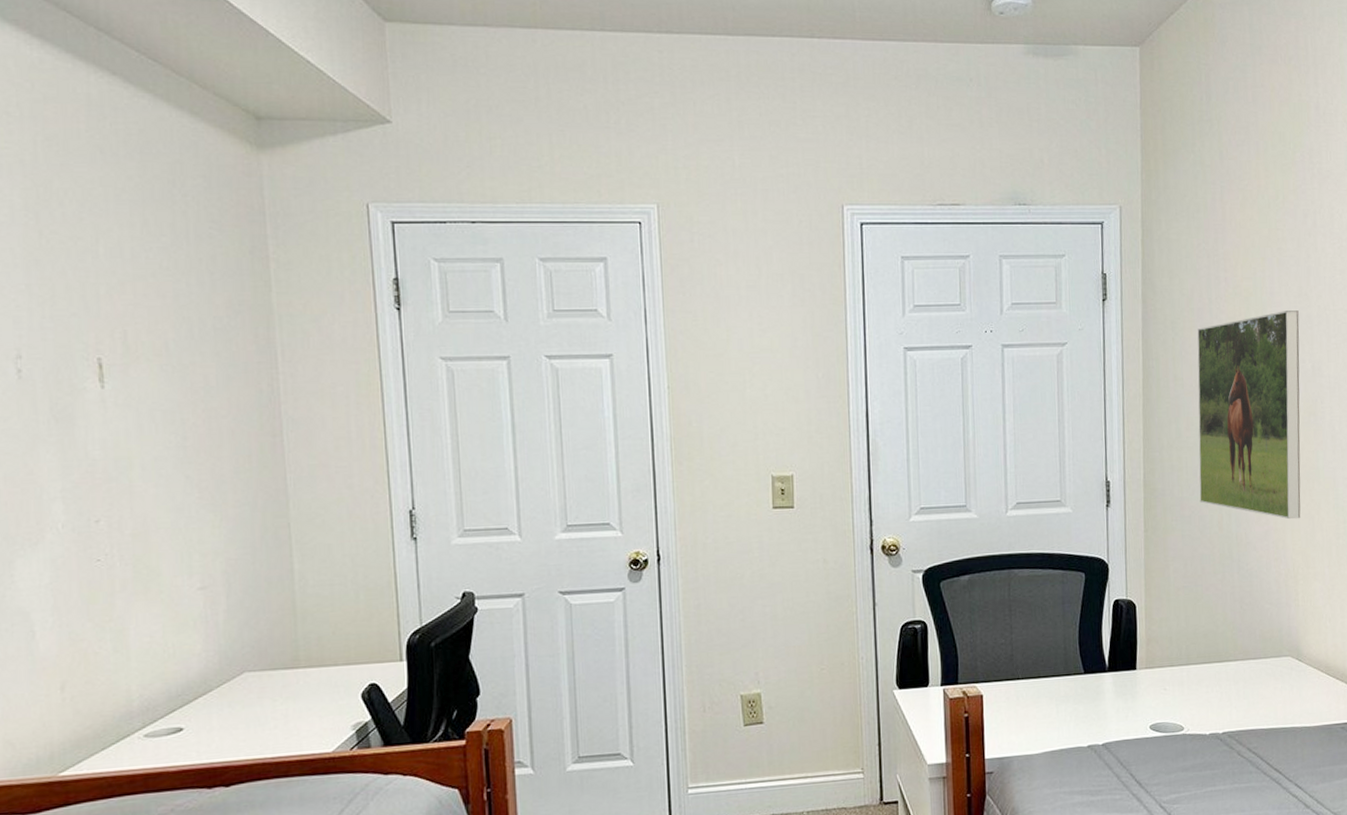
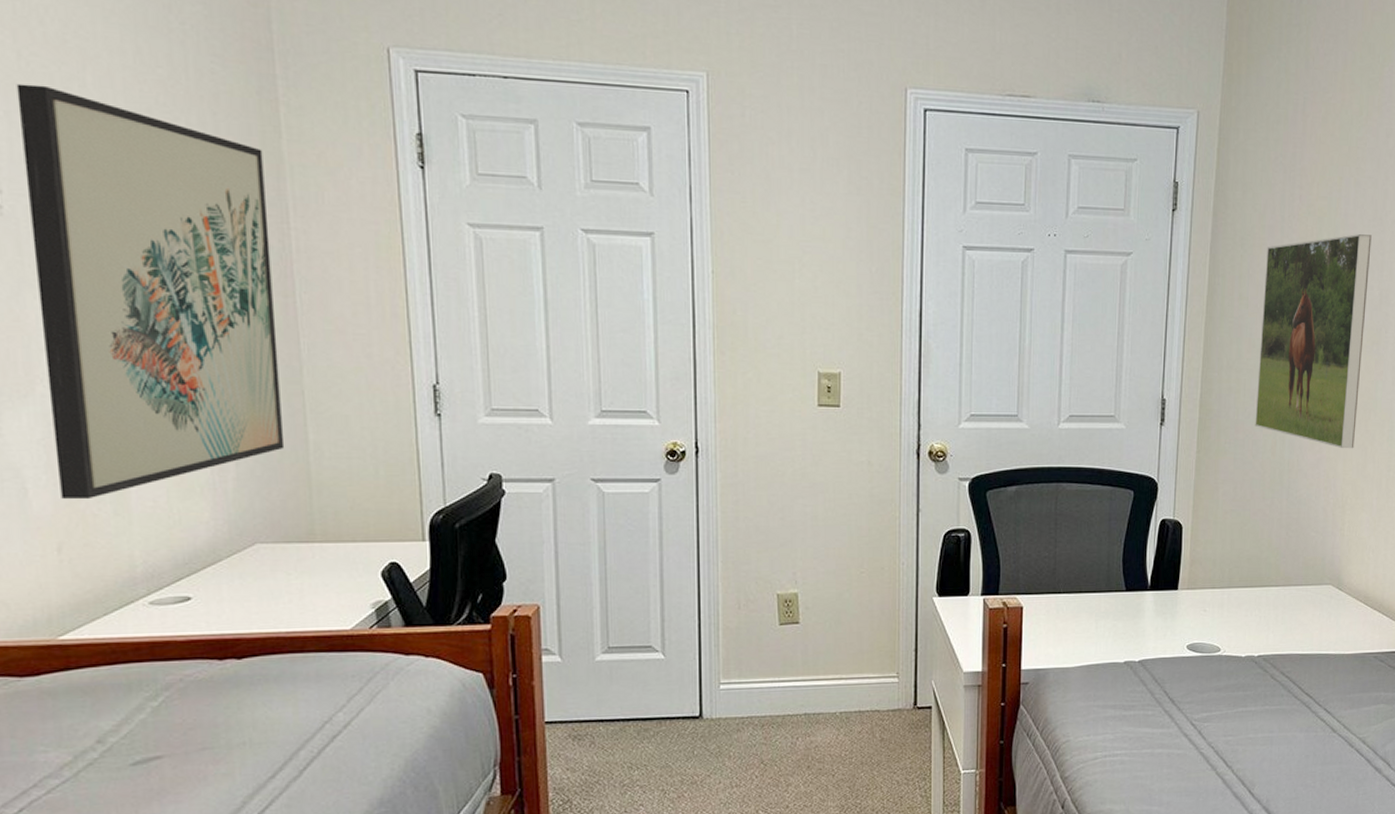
wall art: none [37,259,272,640] -> present [16,83,285,500]

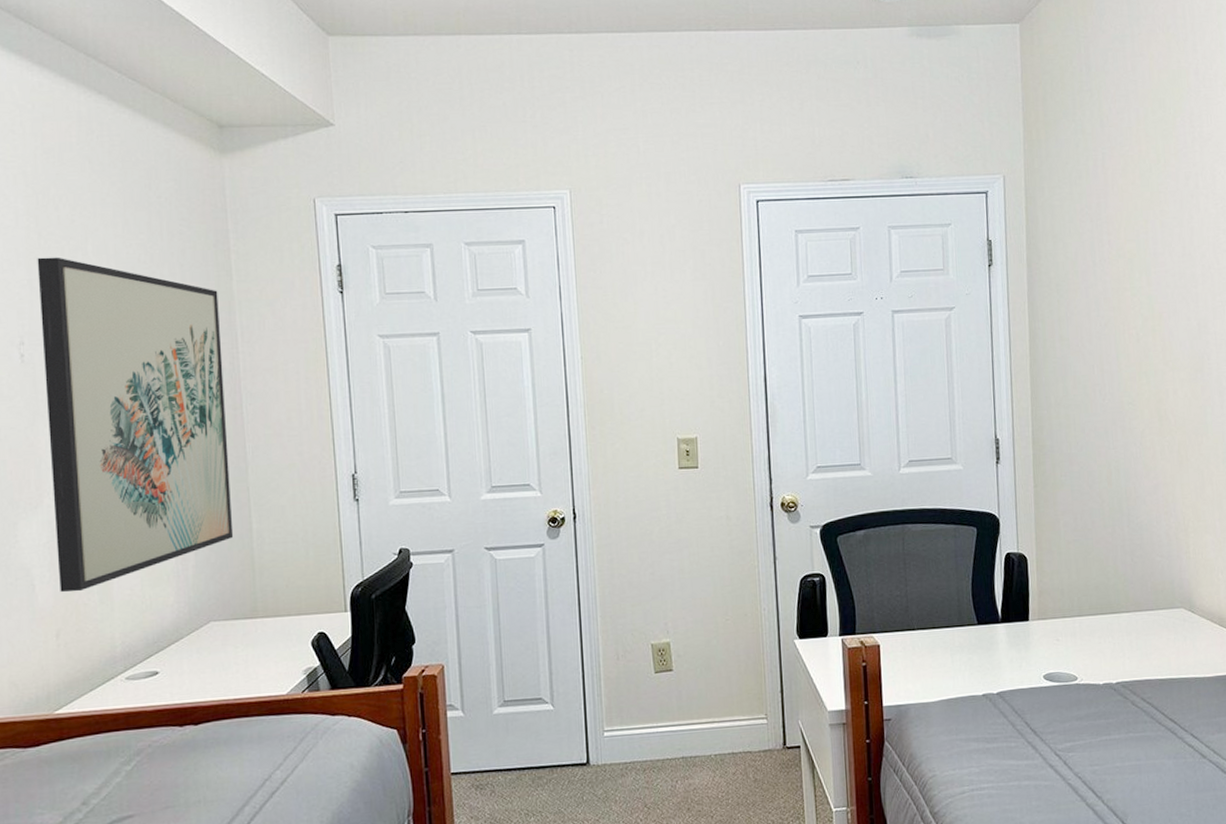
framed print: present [1255,234,1372,449] -> none [1082,270,1190,474]

